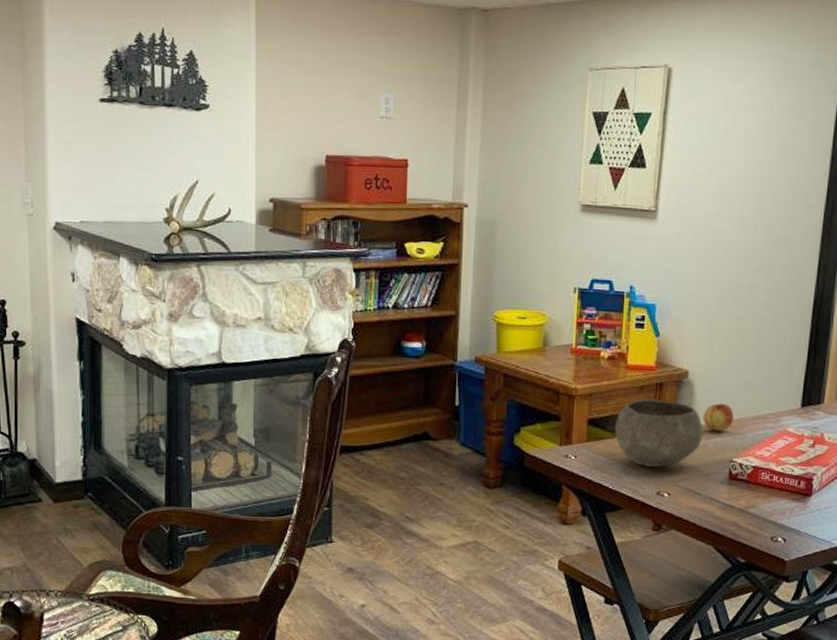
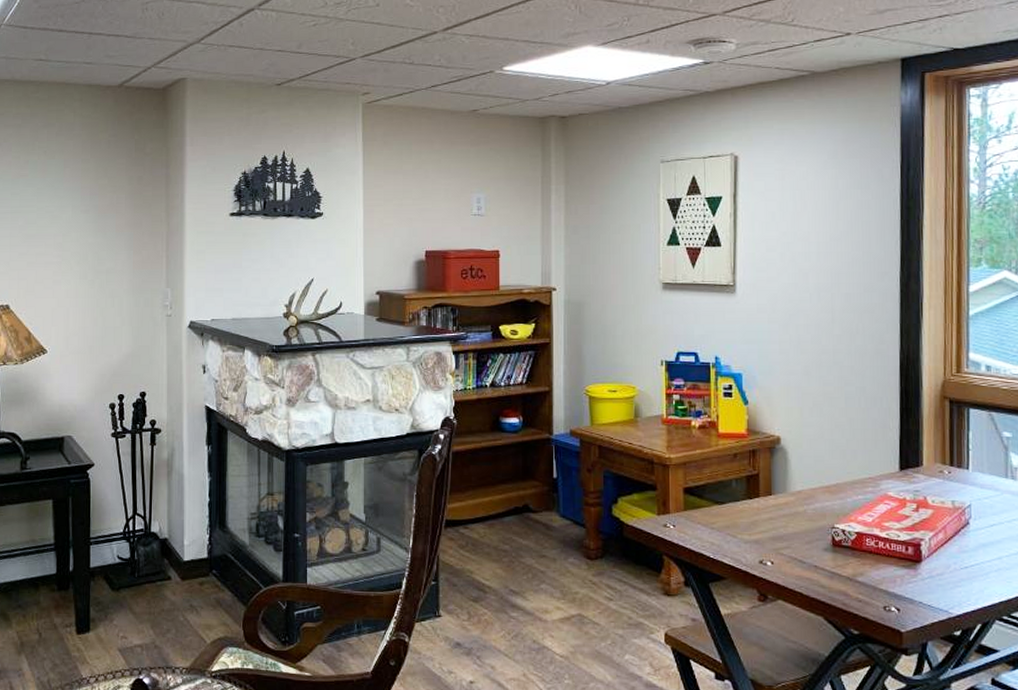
bowl: present [615,399,704,467] -> none [712,466,801,535]
fruit: present [703,403,734,431] -> none [799,469,831,497]

